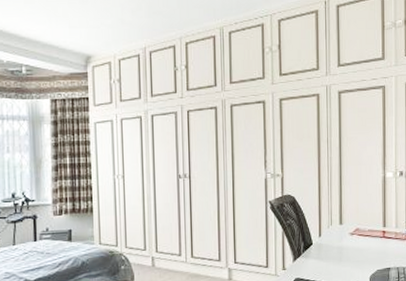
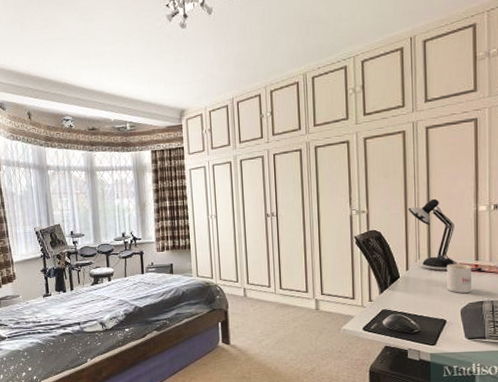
desk lamp: none [322,164,392,238] -> present [409,198,486,271]
mug: none [357,230,380,261] -> present [447,264,472,294]

